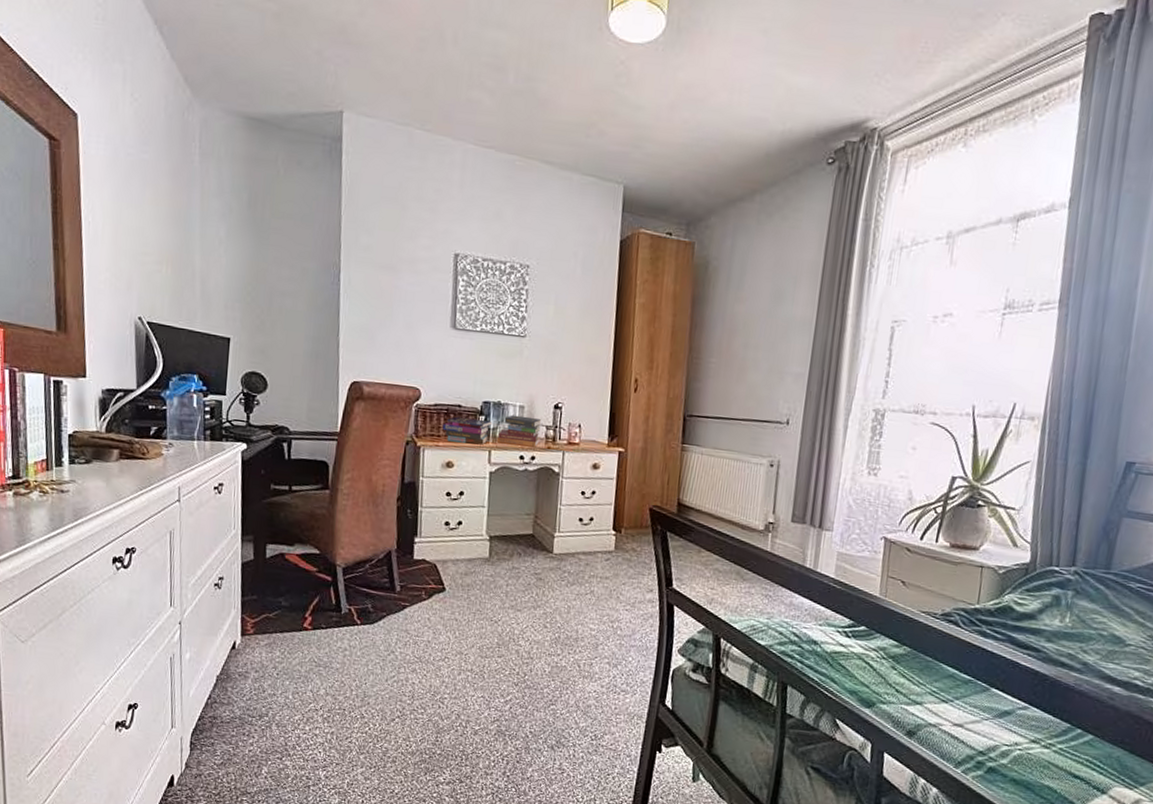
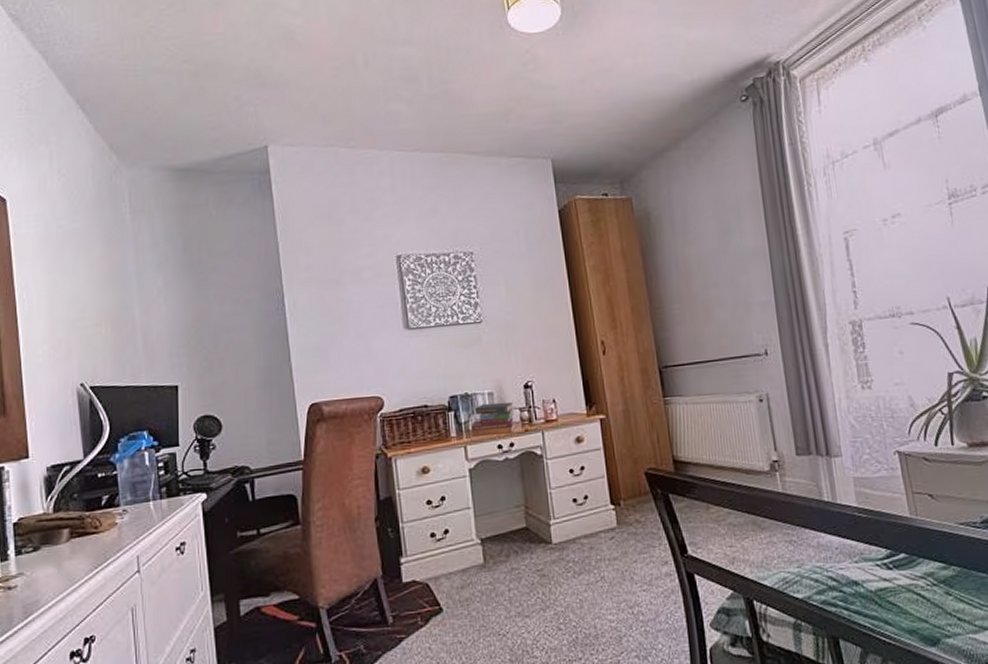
books: present [442,416,492,445] -> none [411,415,462,446]

